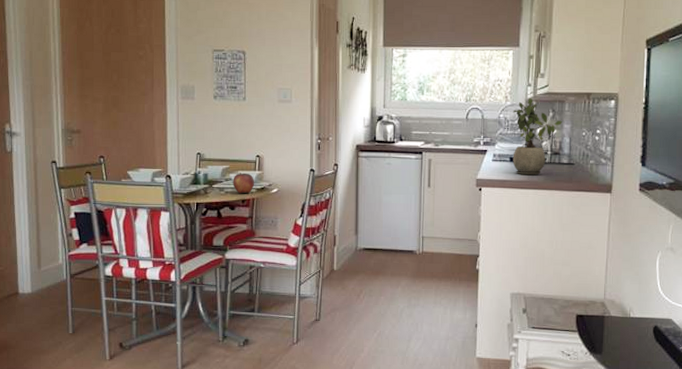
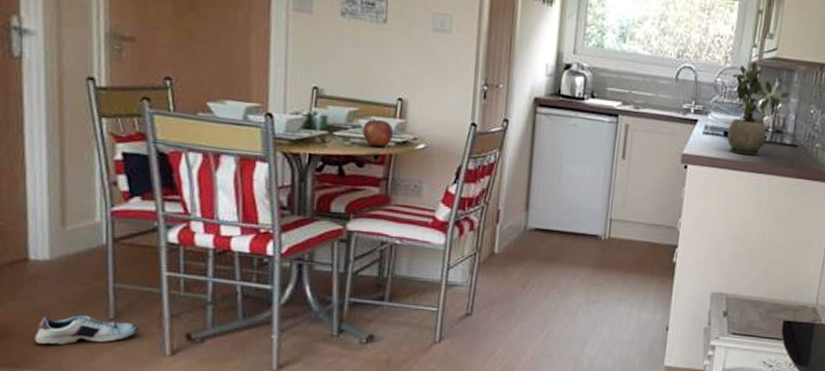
shoe: none [23,332,89,355] -> present [34,315,139,345]

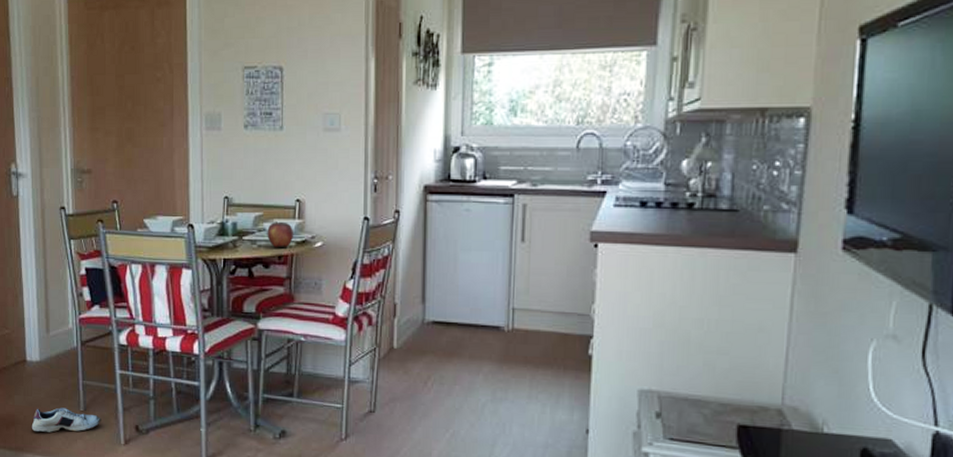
potted plant: present [727,62,790,156] -> none [644,118,722,227]

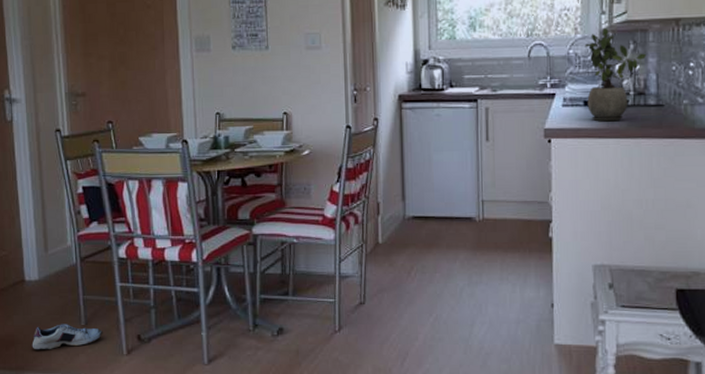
fruit: present [267,221,294,248] -> none [257,133,283,158]
potted plant: none [644,118,722,227] -> present [584,28,647,122]

